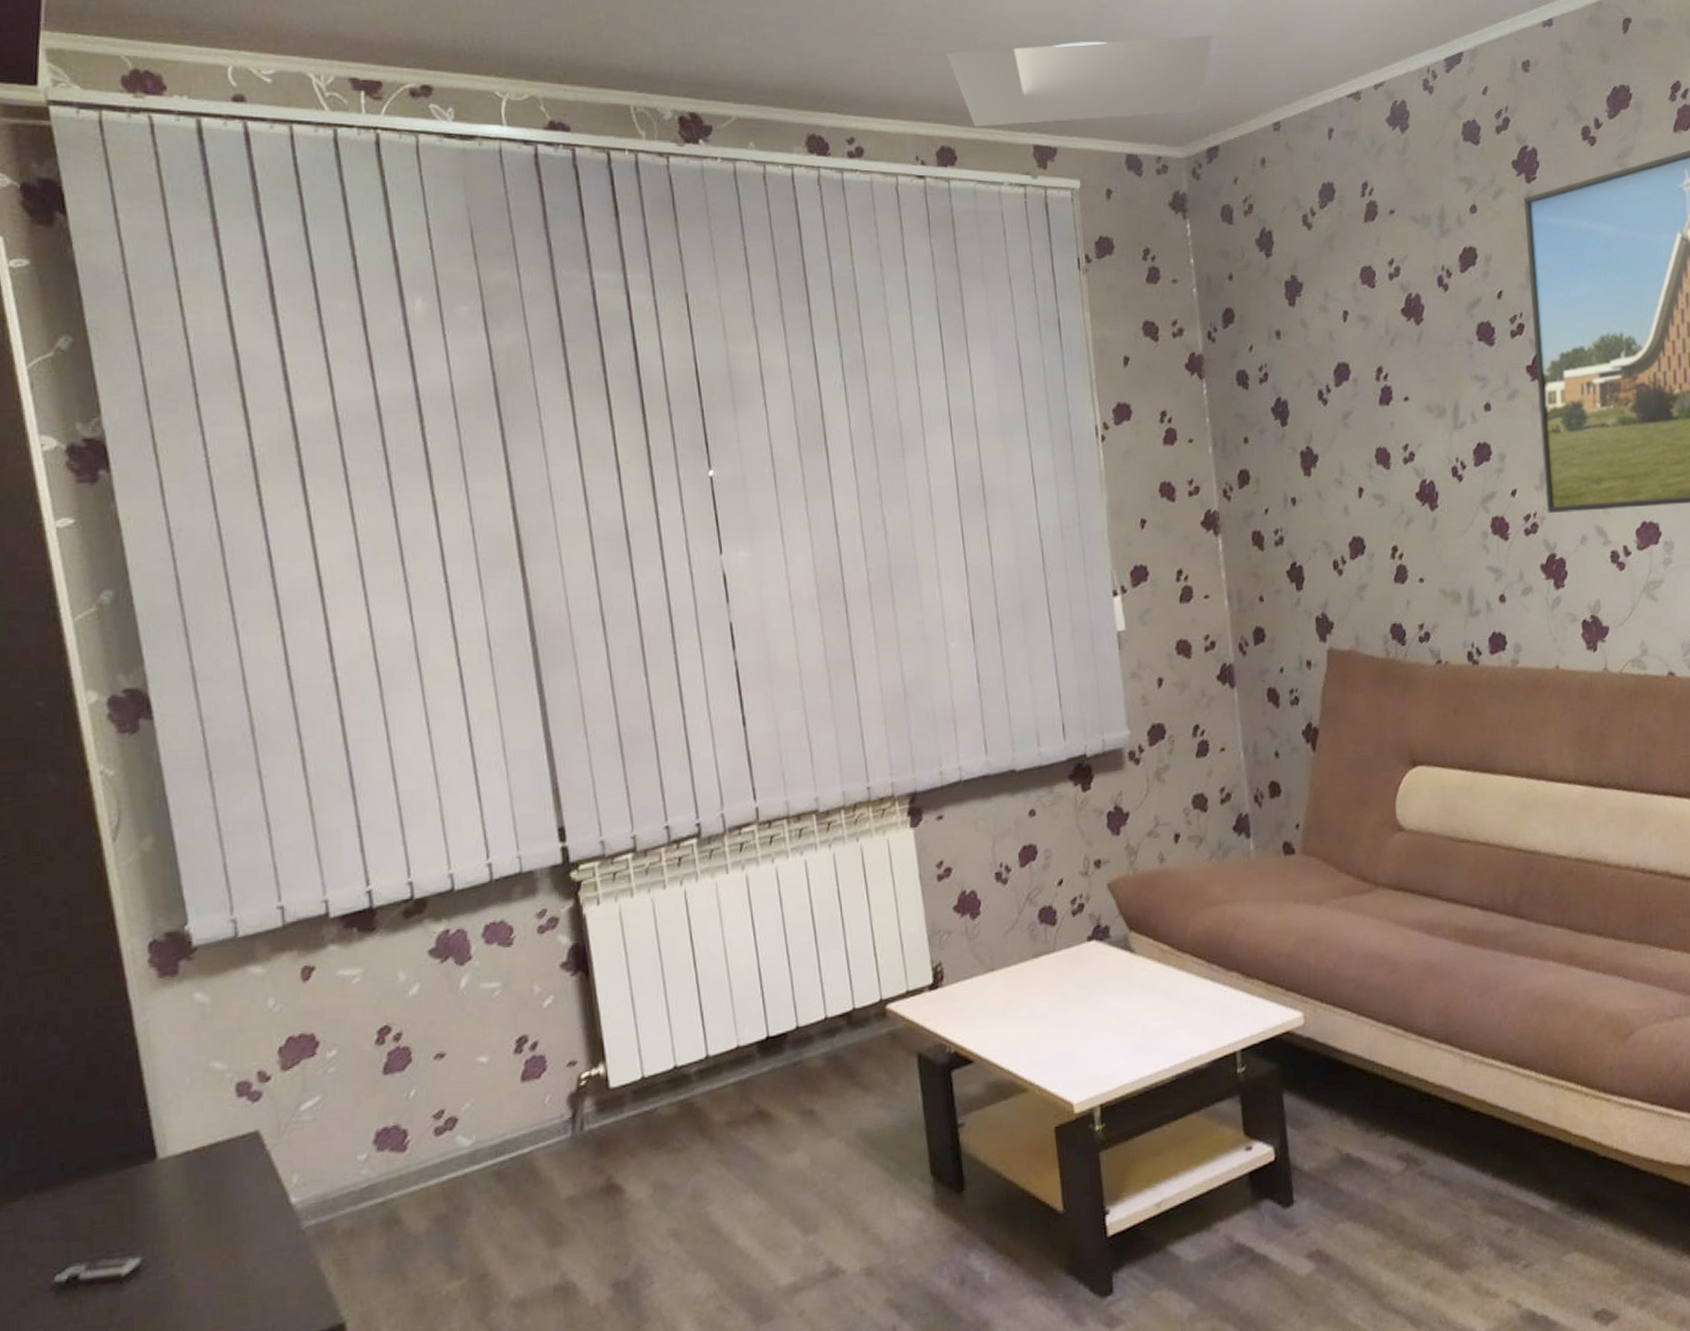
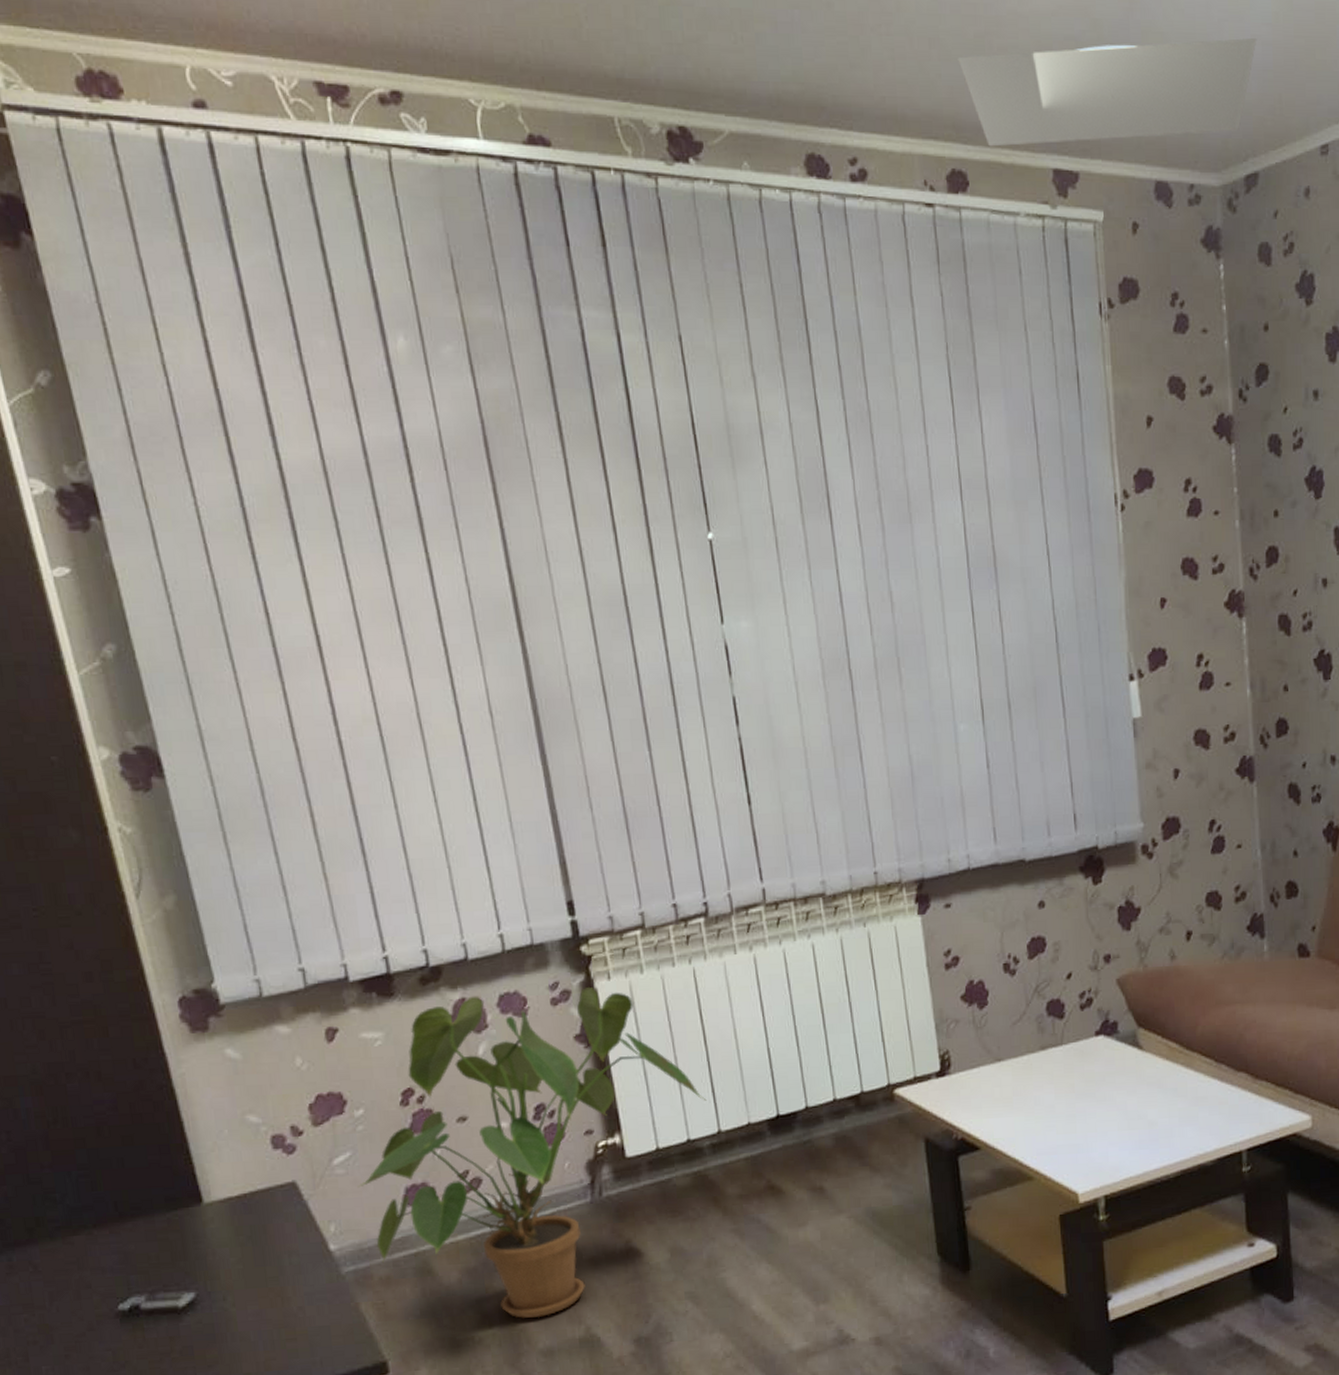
house plant: none [325,912,695,1267] -> present [357,986,707,1318]

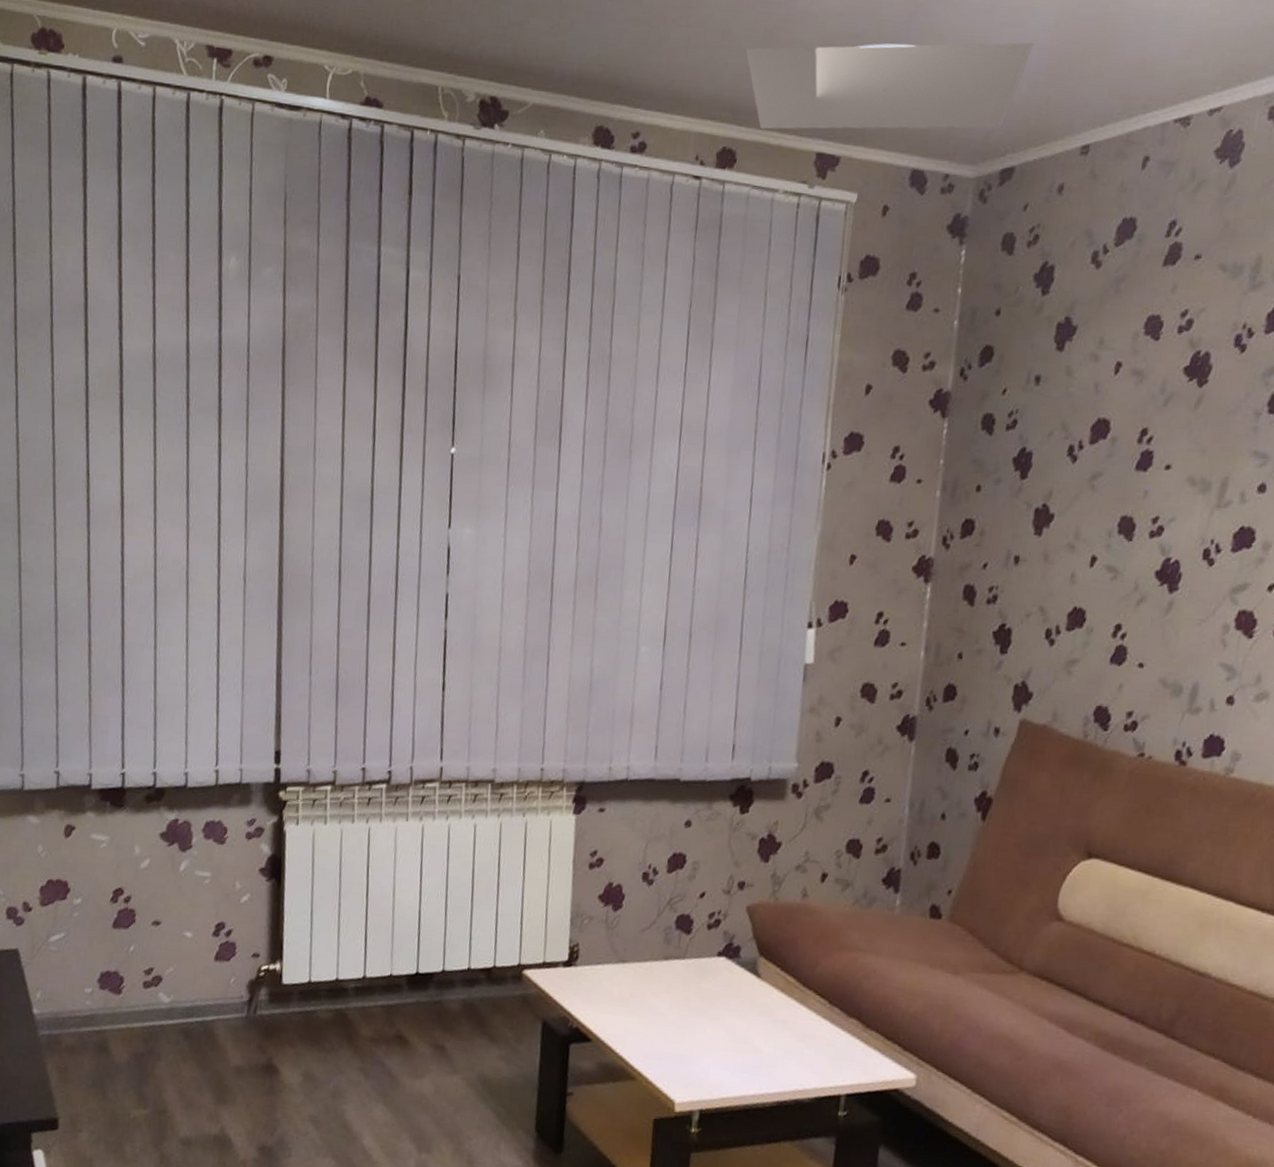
house plant: present [357,986,707,1318] -> none [64,819,359,1110]

